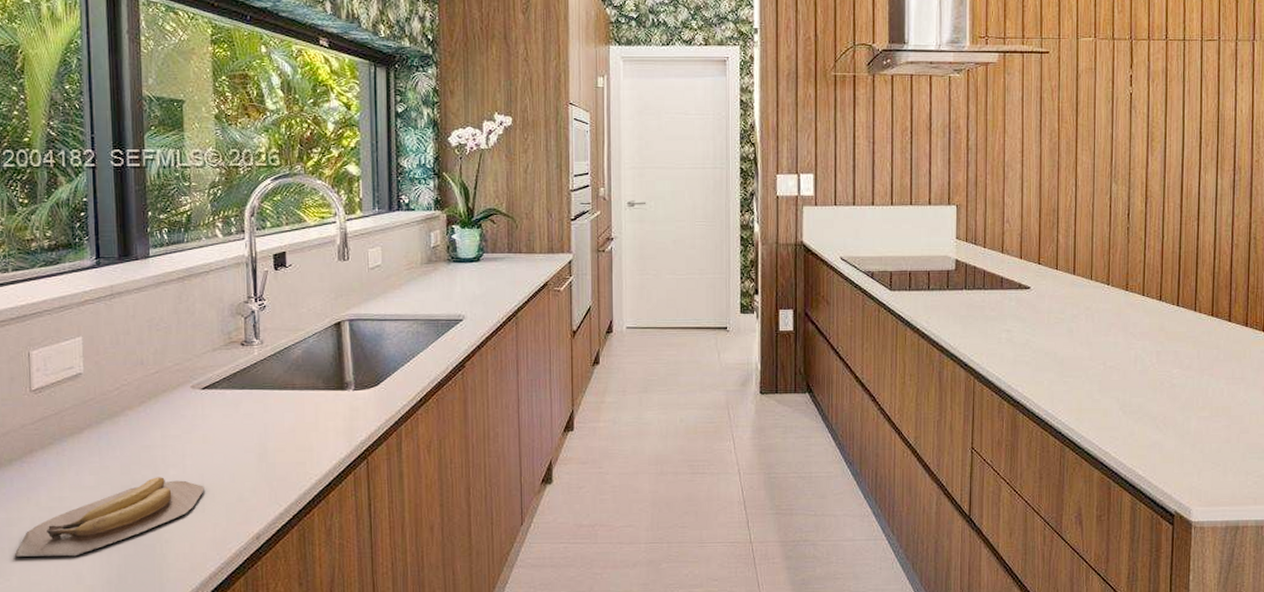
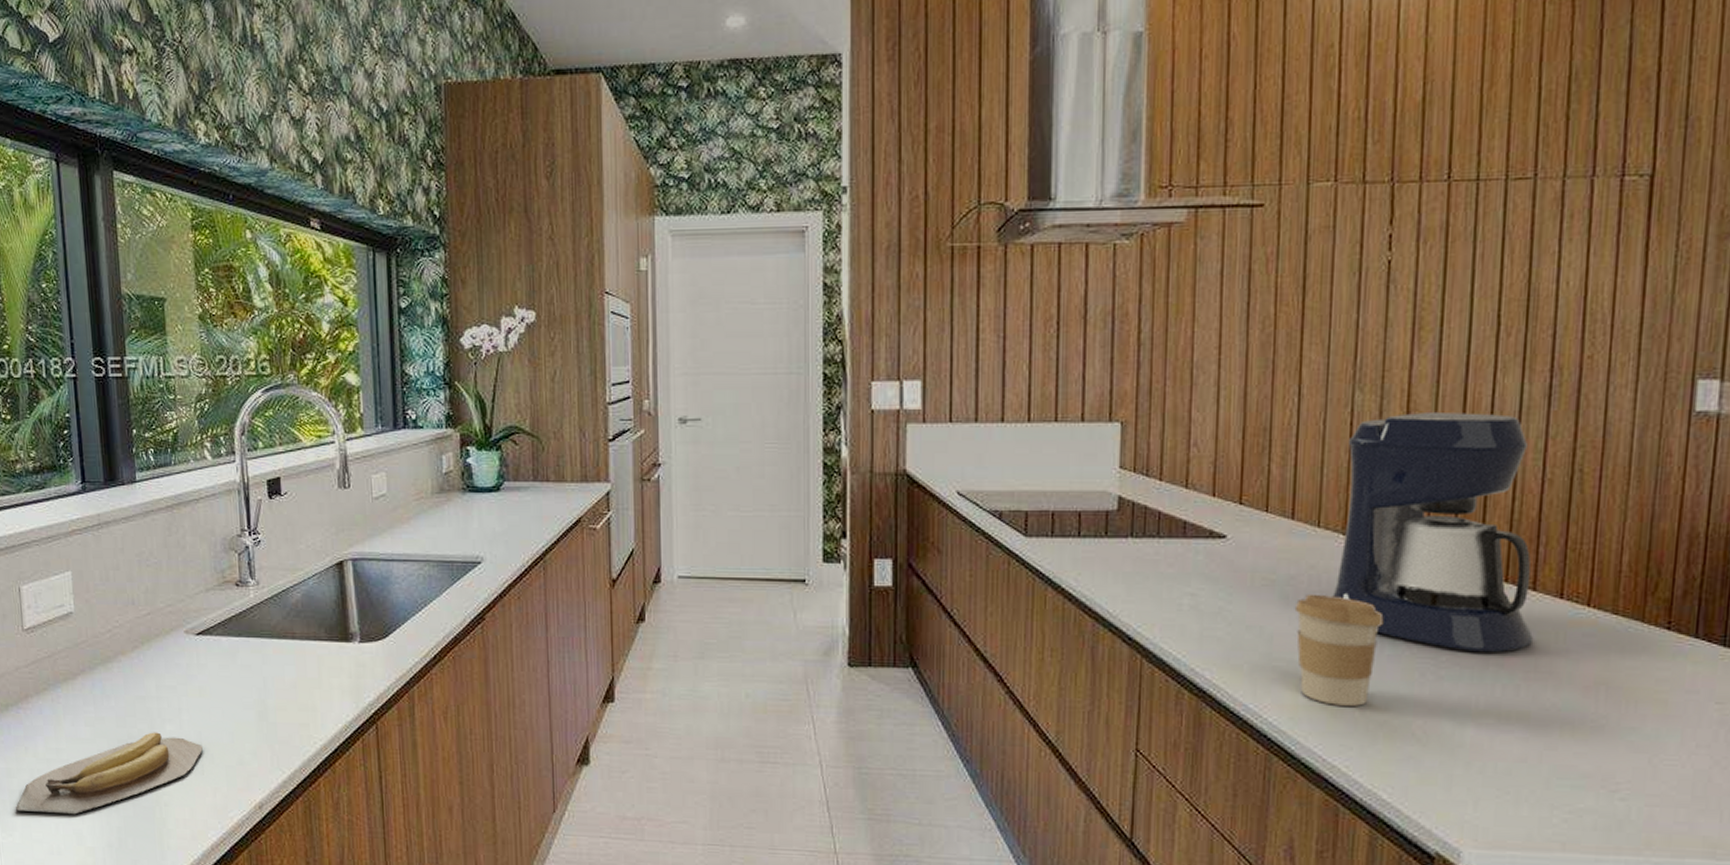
coffee cup: none [1077,328,1136,408] -> present [1294,594,1384,706]
coffee maker: none [1102,197,1231,365] -> present [1332,411,1534,652]

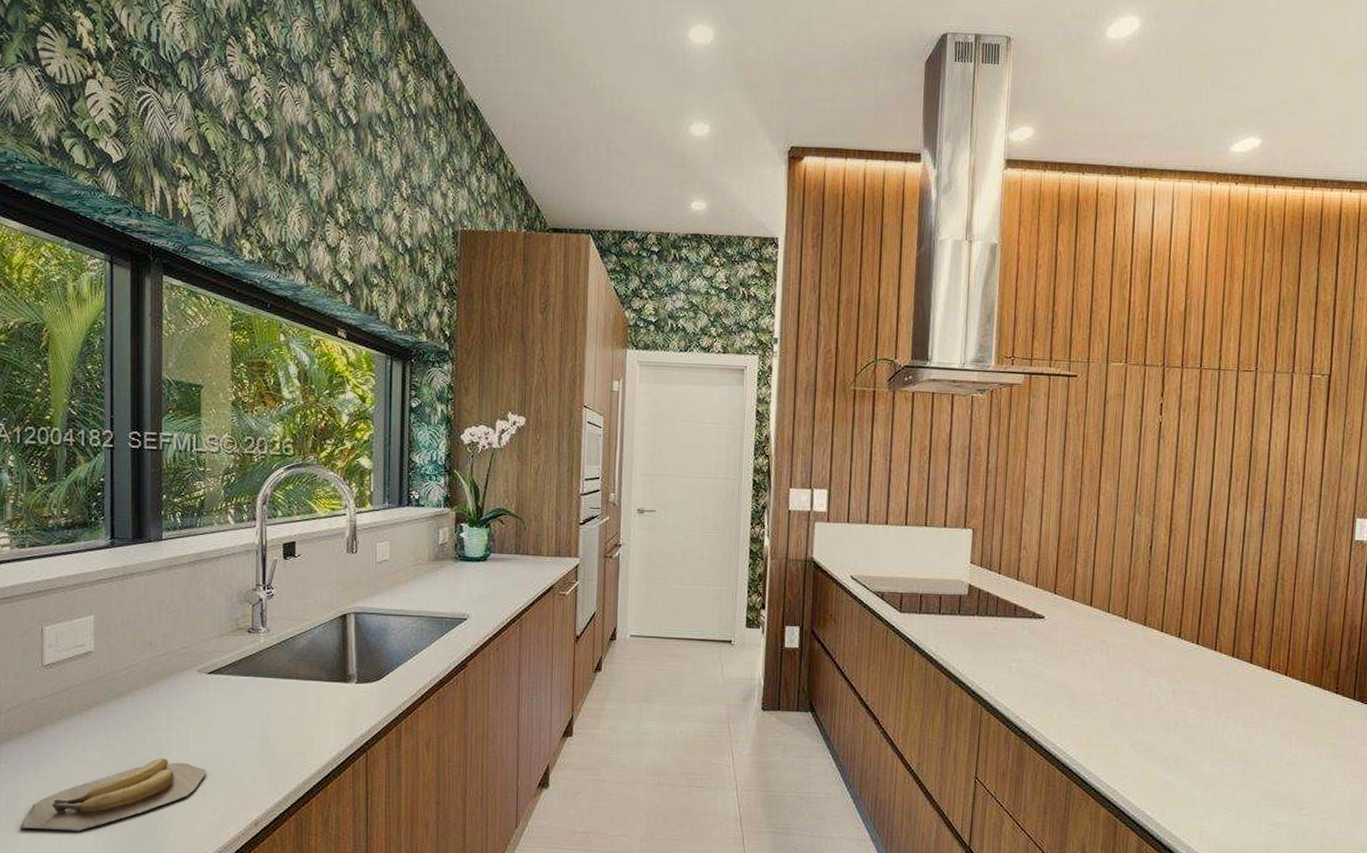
coffee cup: present [1294,594,1384,706] -> none [1090,661,1151,746]
coffee maker: present [1332,411,1534,652] -> none [1117,532,1251,707]

